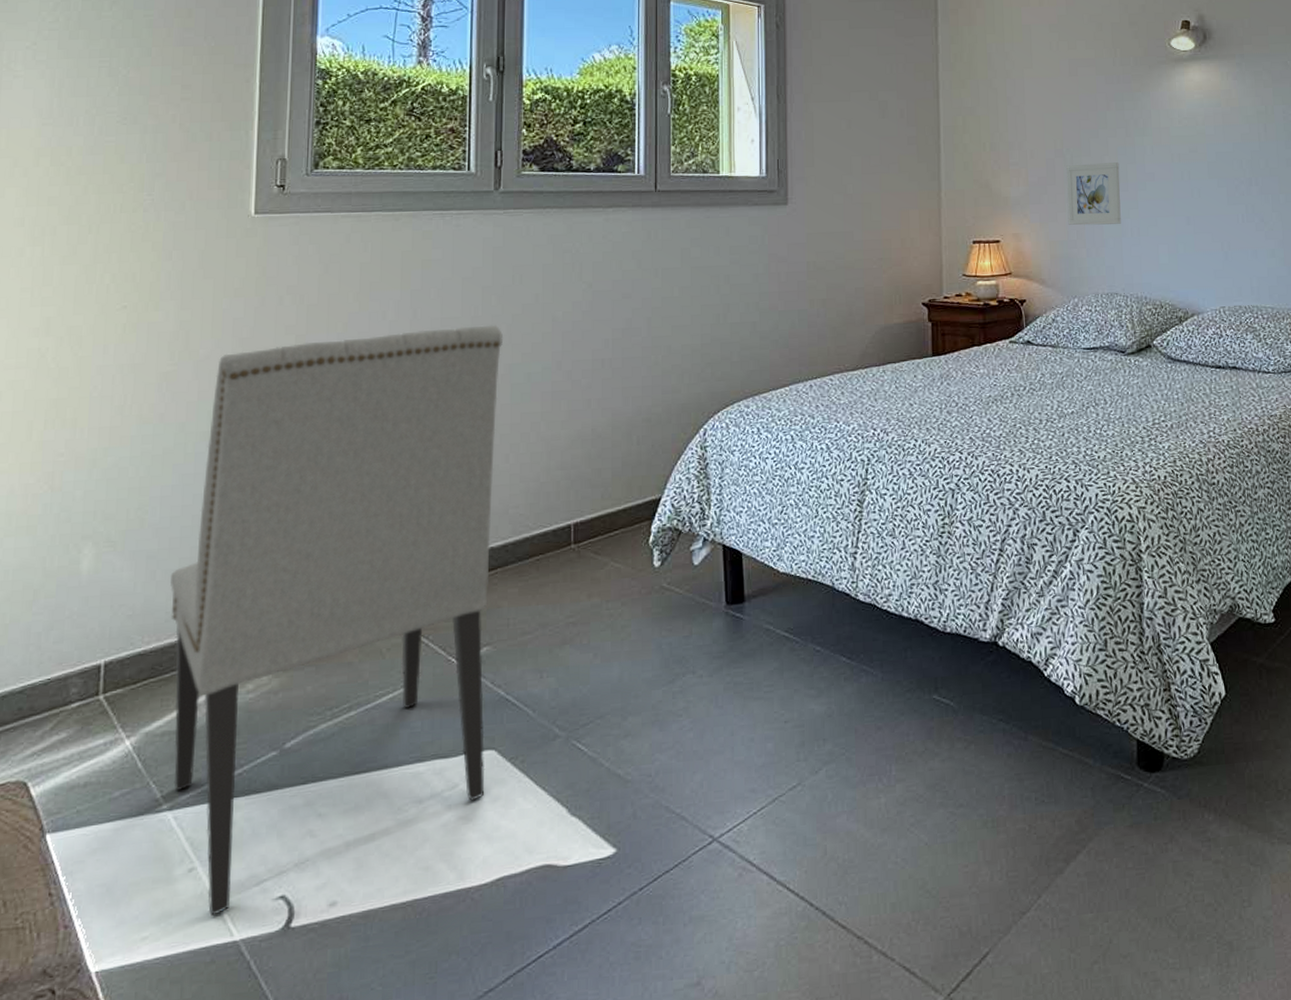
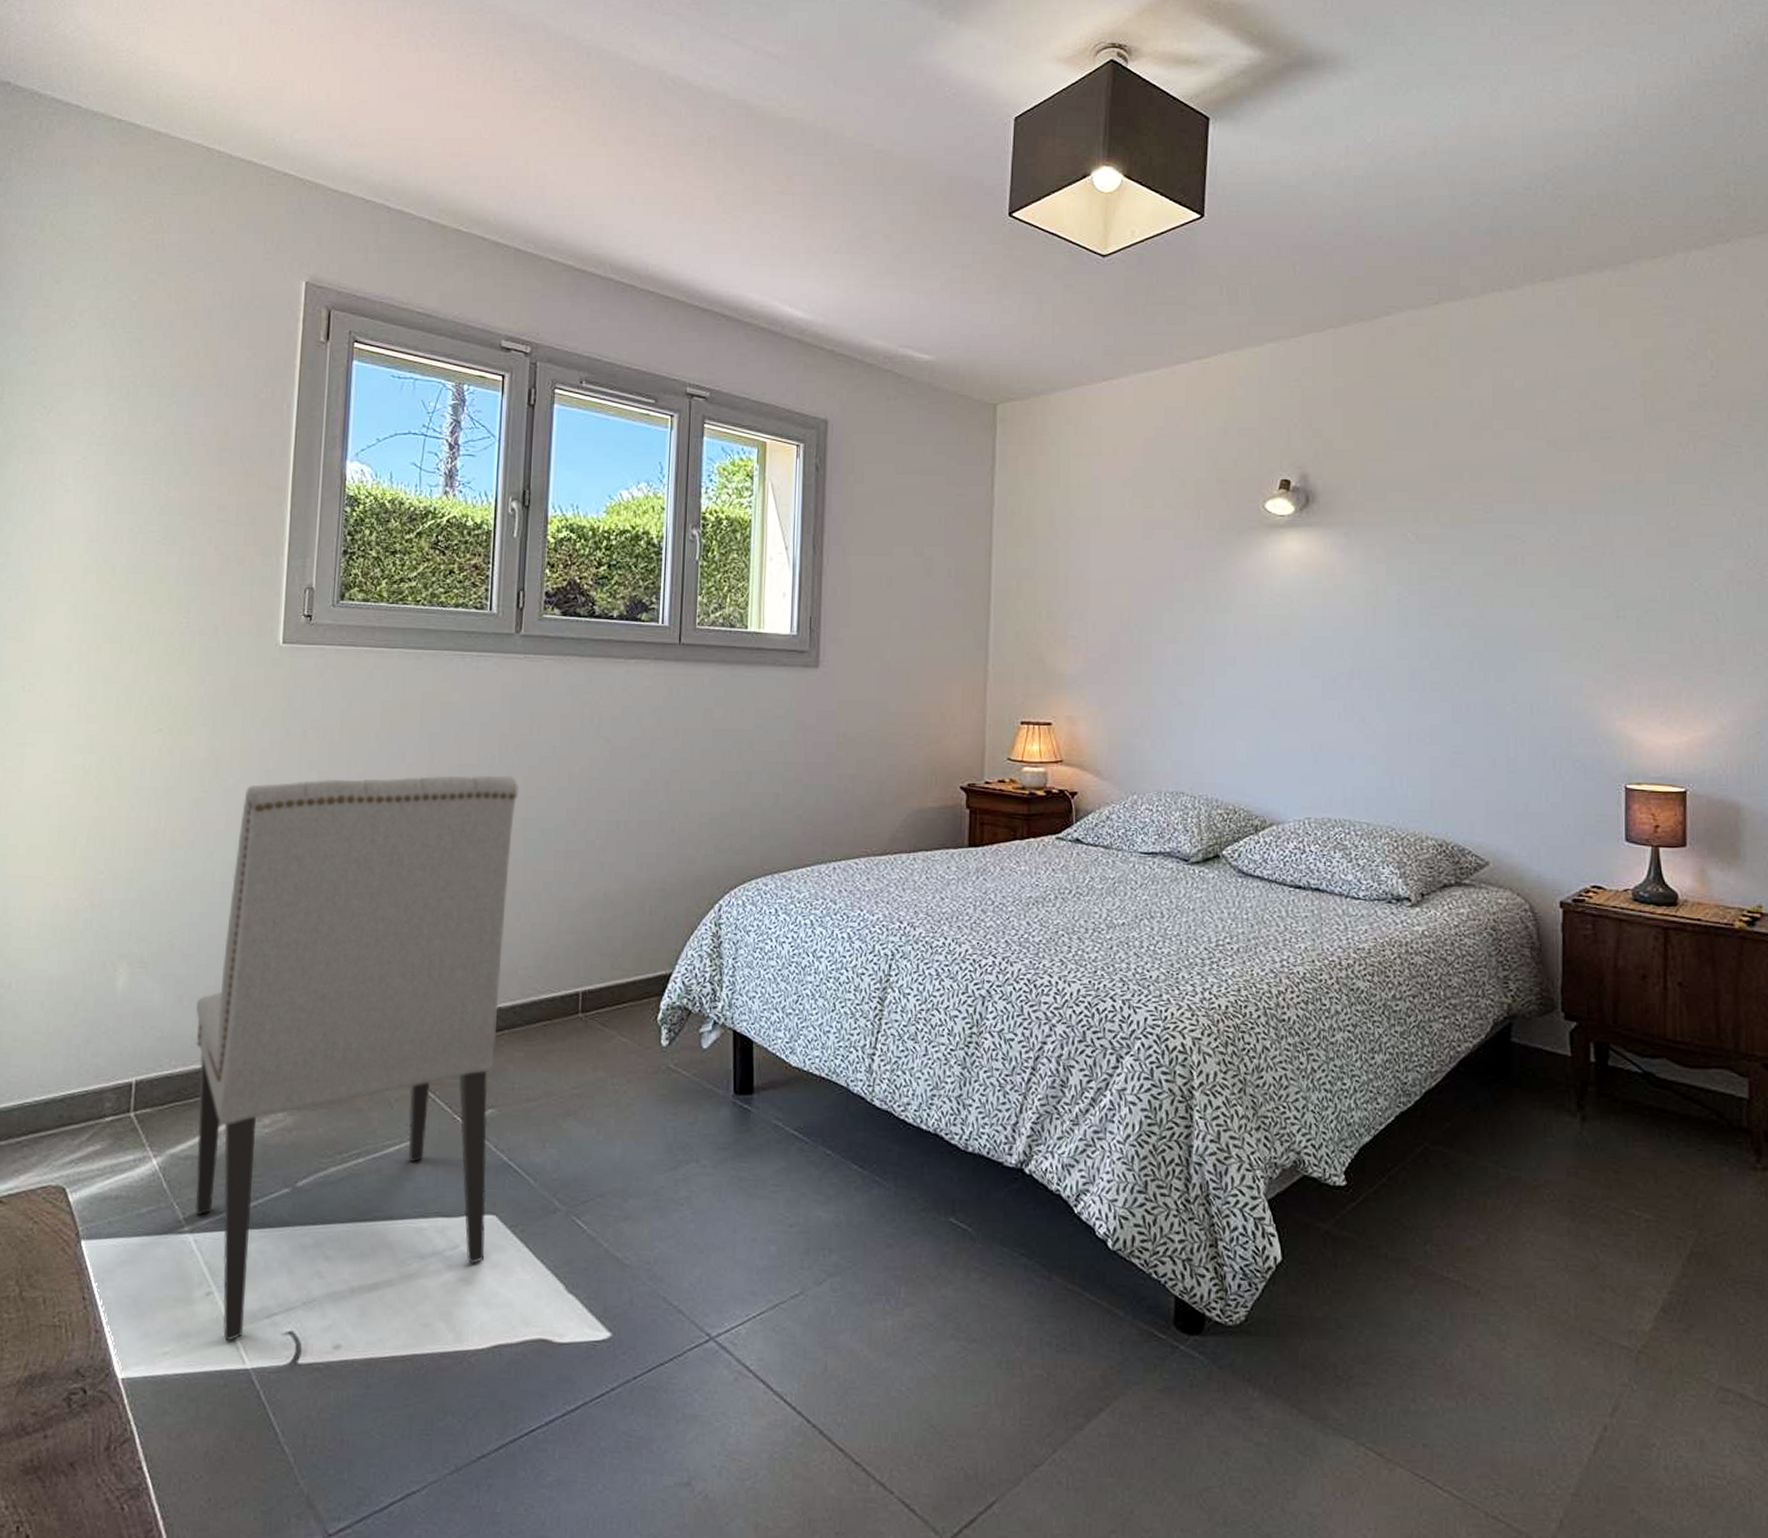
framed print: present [1066,162,1121,226] -> none [1131,641,1195,714]

